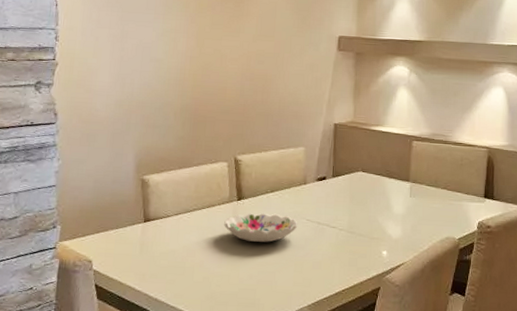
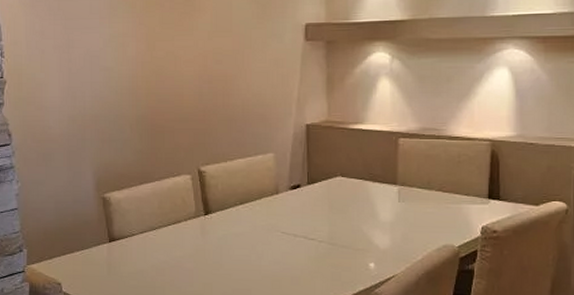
decorative bowl: present [224,212,298,242] -> none [192,227,272,258]

